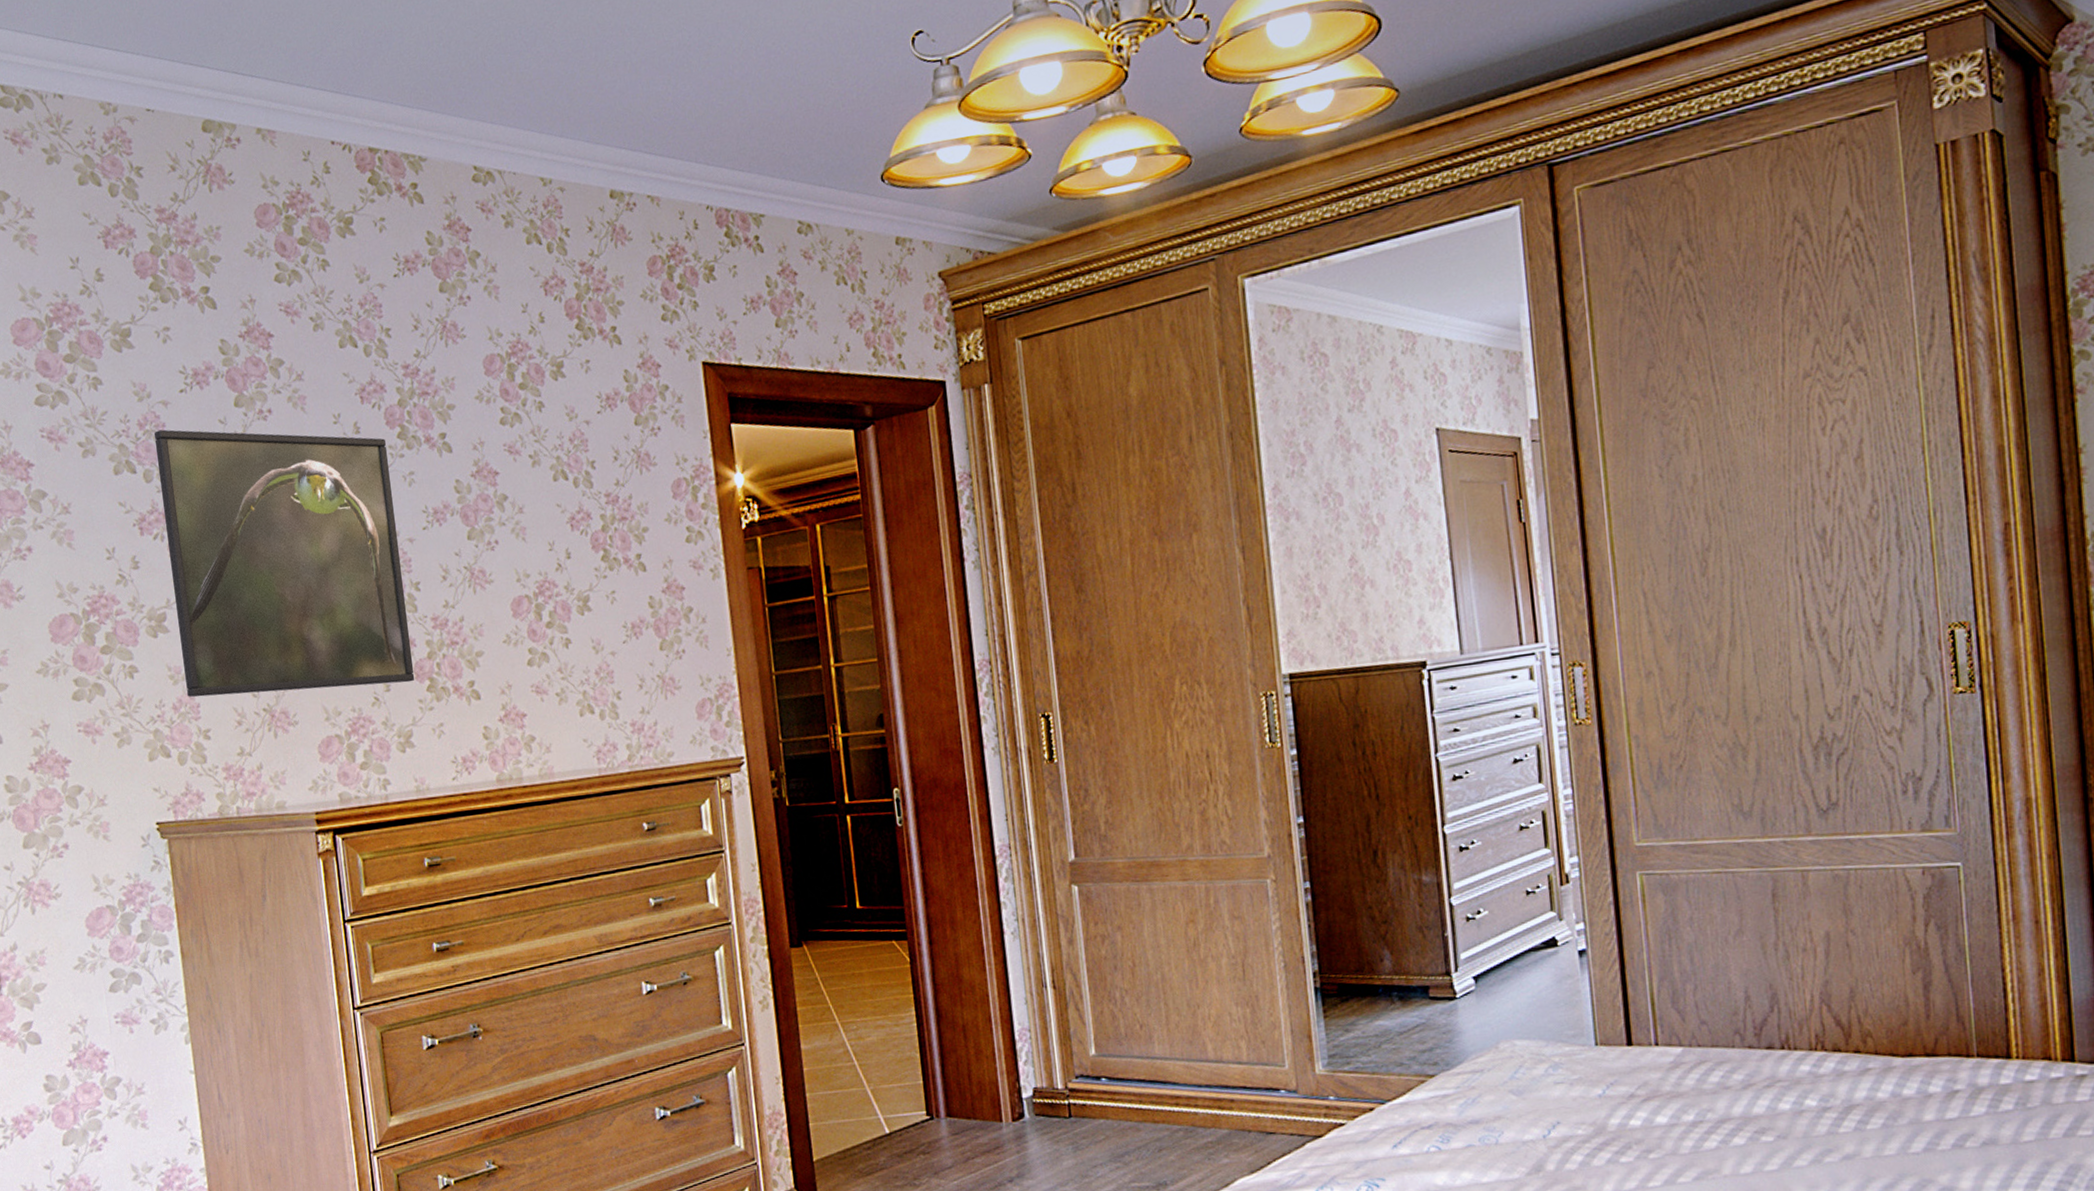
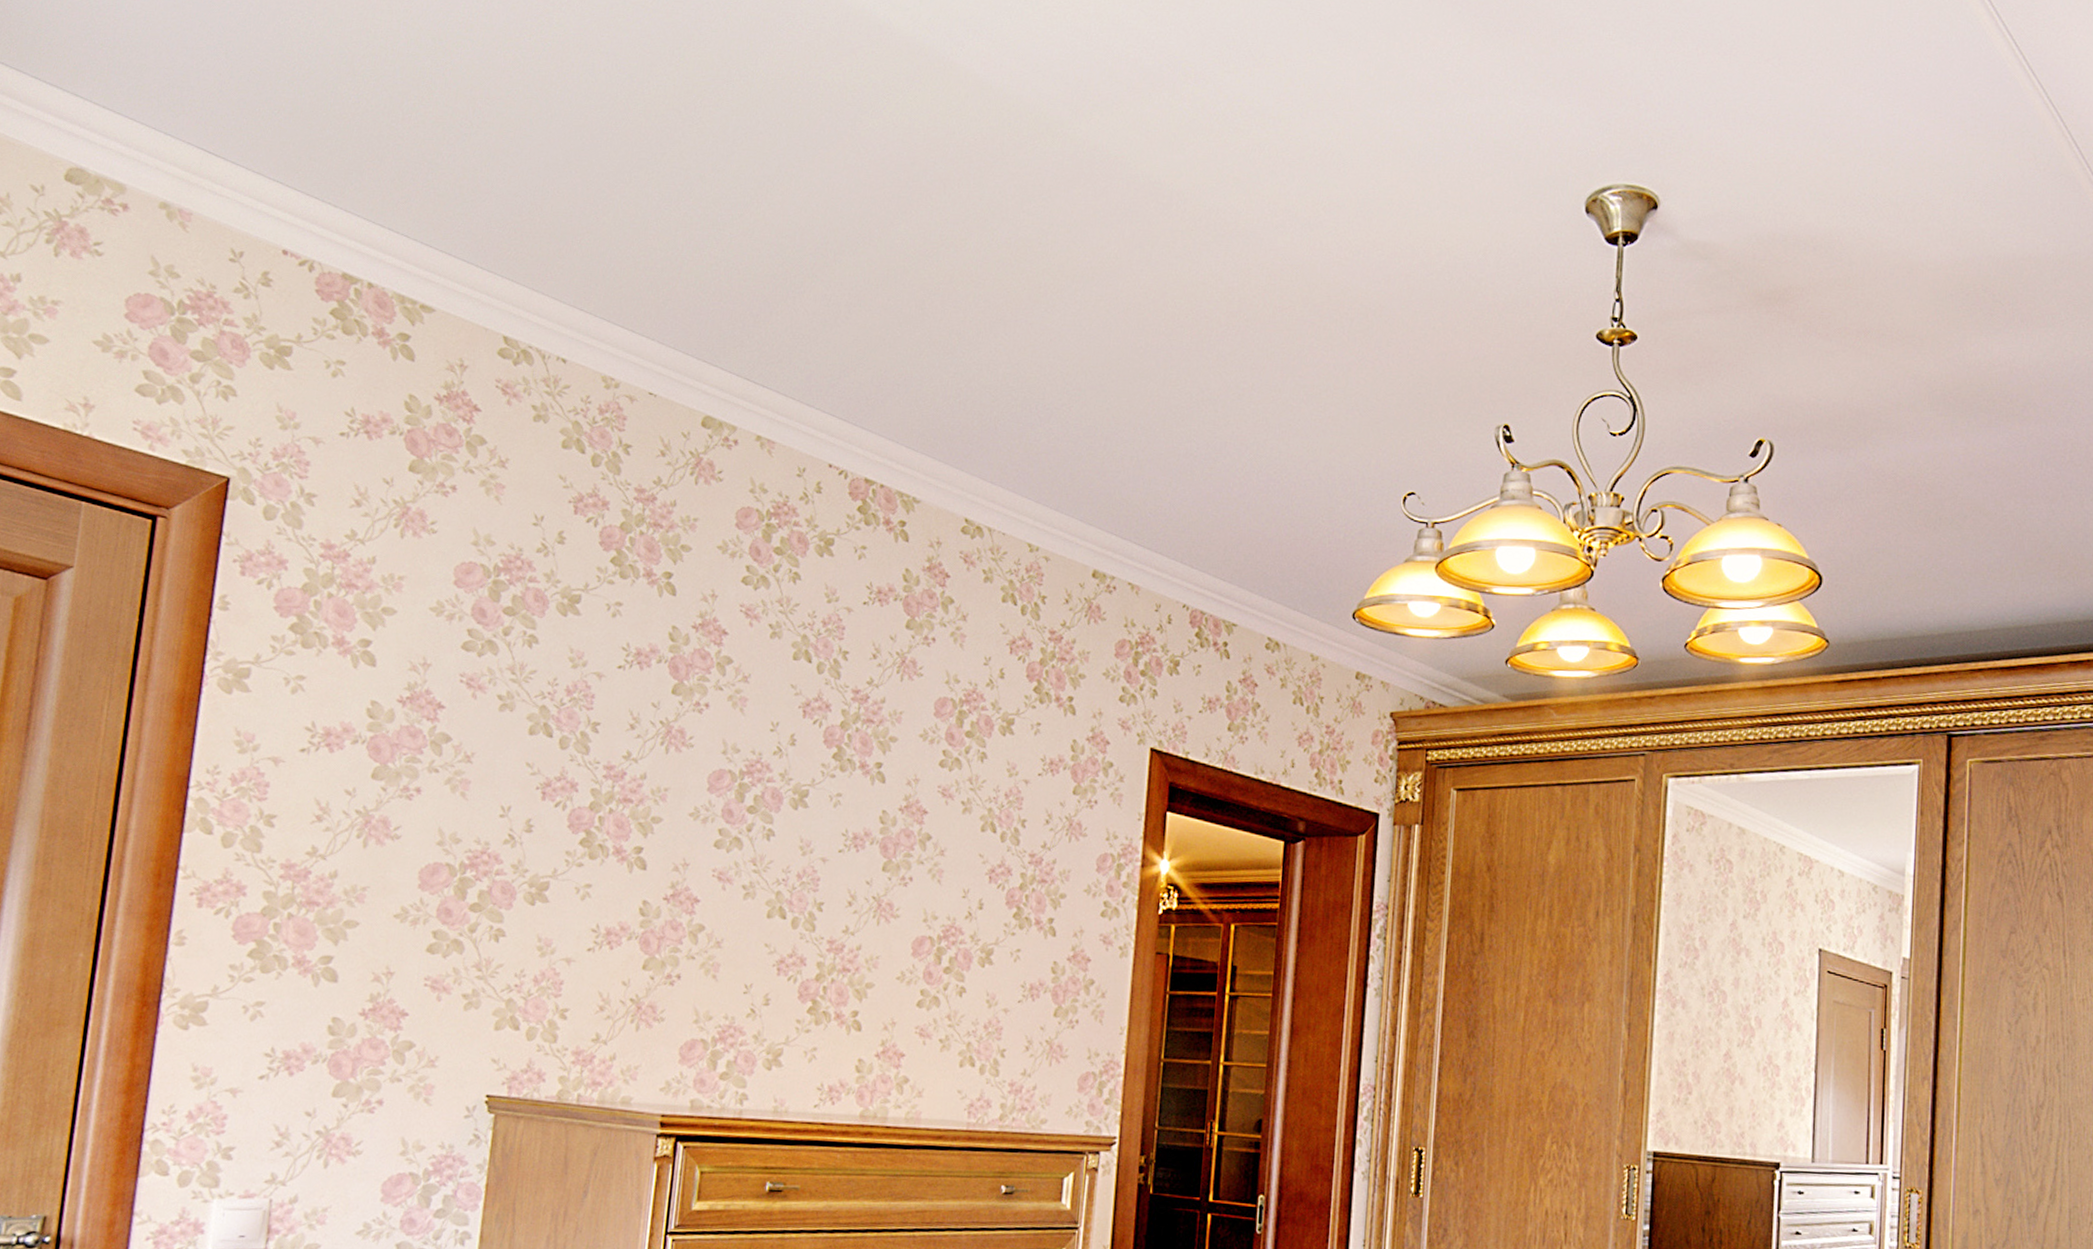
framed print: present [153,429,415,698] -> none [552,700,820,1001]

